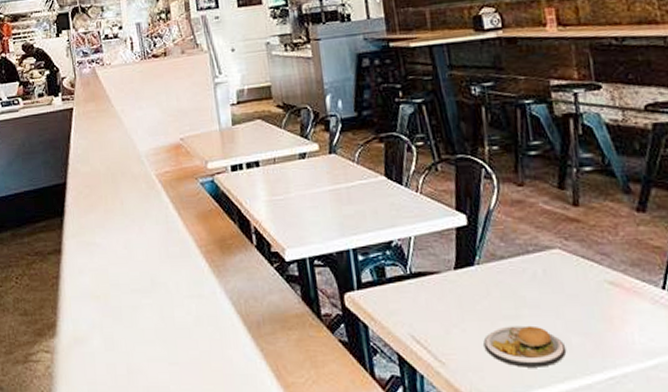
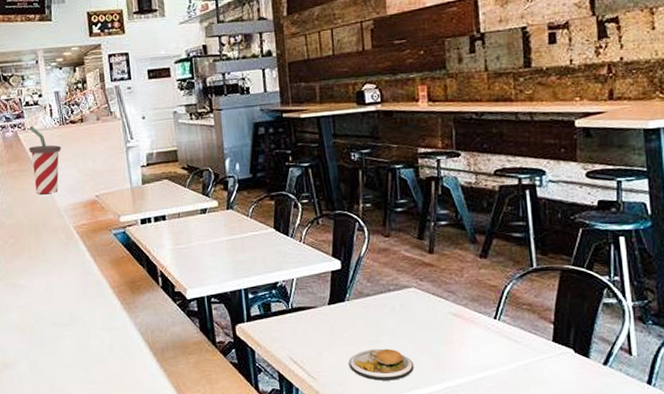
beverage cup: none [107,61,143,138] -> present [29,126,61,195]

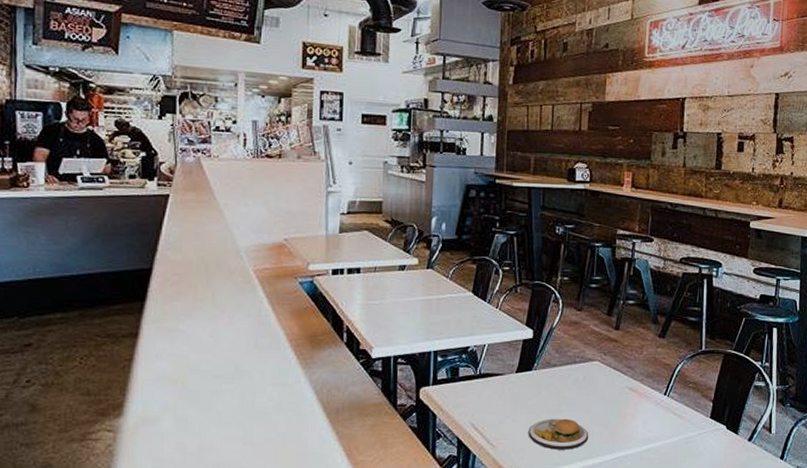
beverage cup: present [29,126,61,195] -> none [212,153,251,232]

